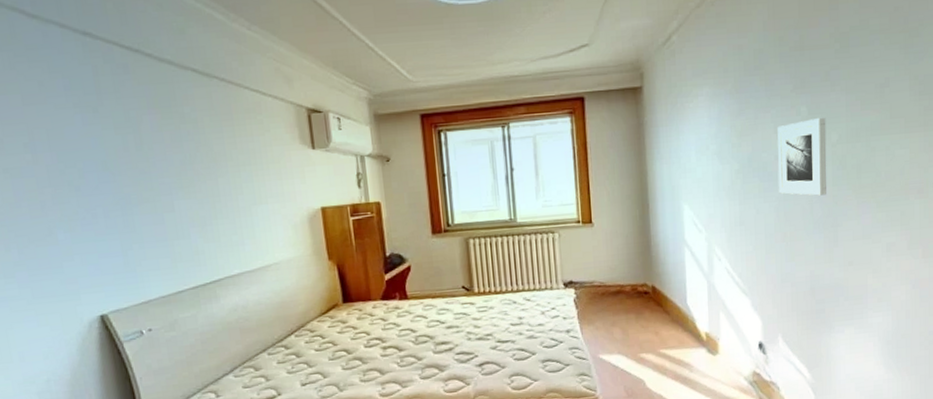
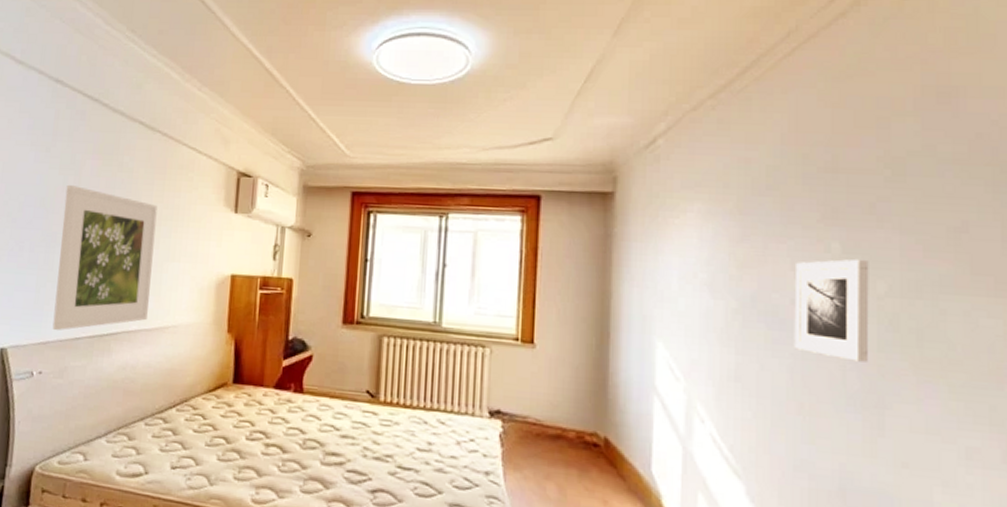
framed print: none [127,143,247,289] -> present [52,184,158,331]

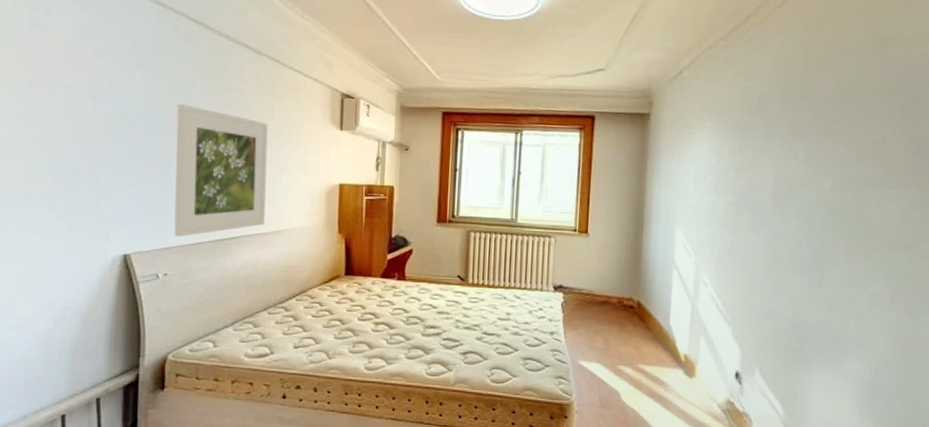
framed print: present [794,258,869,362] -> none [769,163,821,238]

